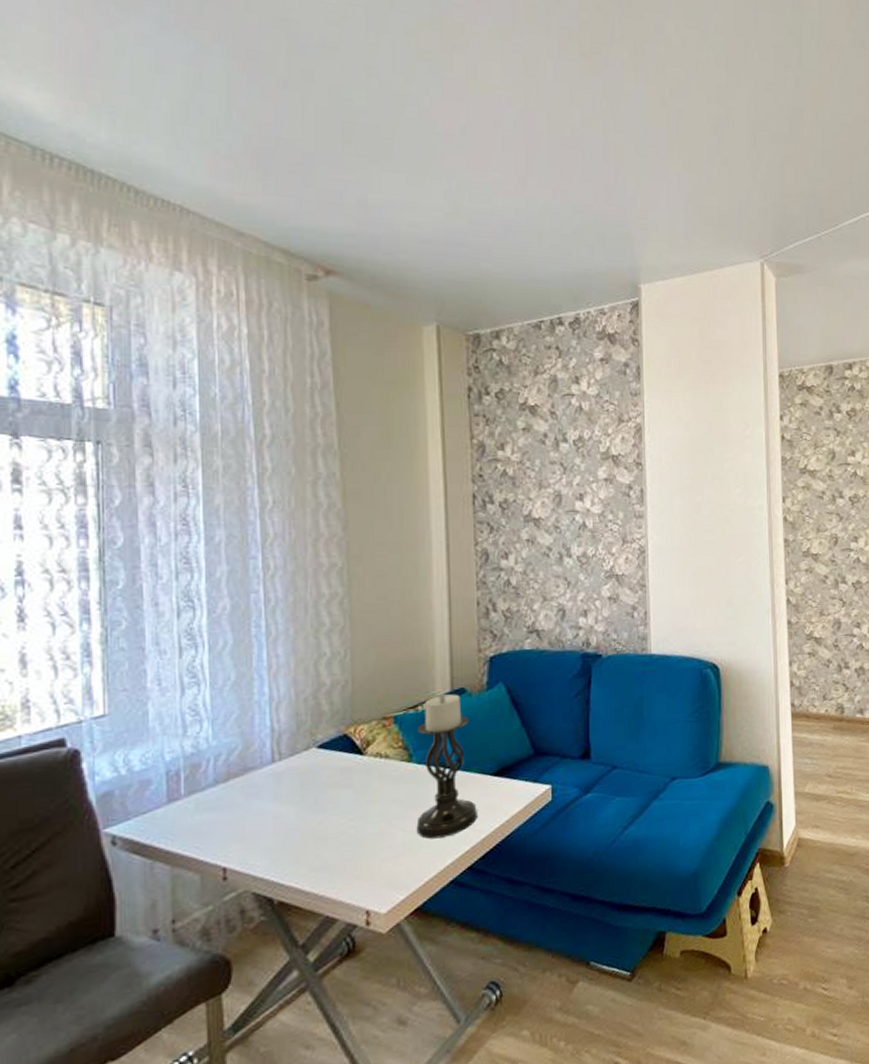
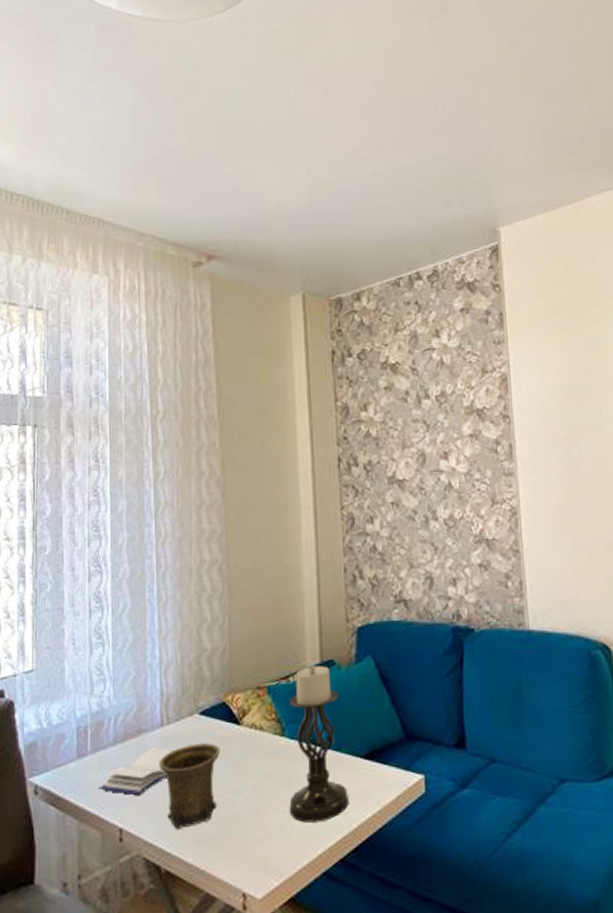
hardback book: none [195,783,288,834] -> present [98,747,174,795]
mug: none [269,774,341,860] -> present [158,743,220,828]

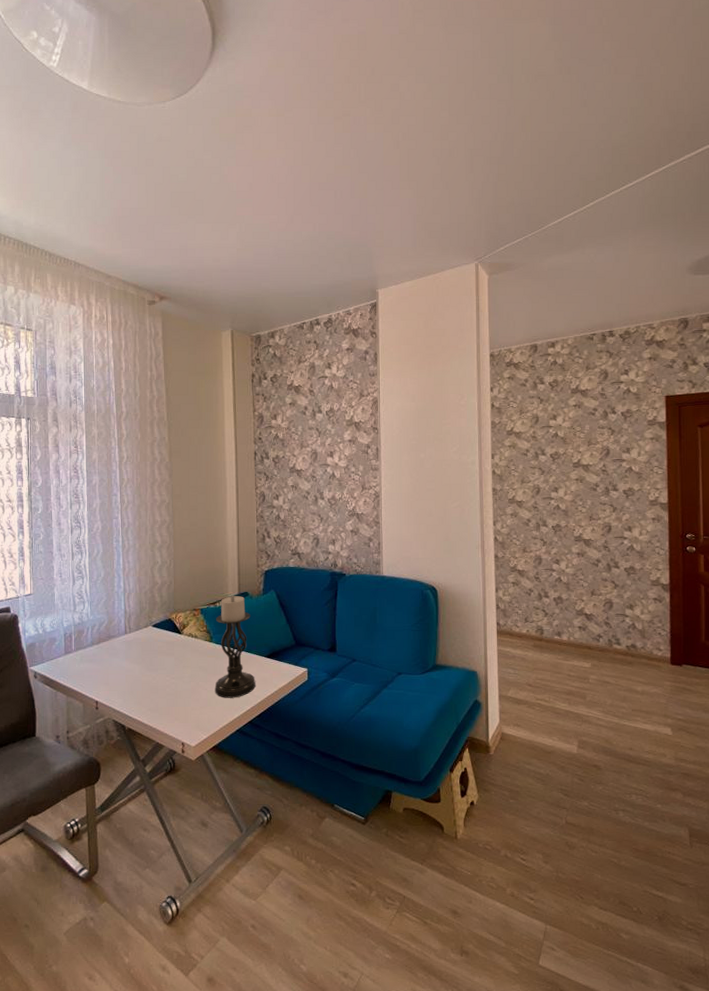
hardback book: present [98,747,174,795] -> none [80,648,134,679]
mug: present [158,743,220,828] -> none [123,646,167,701]

